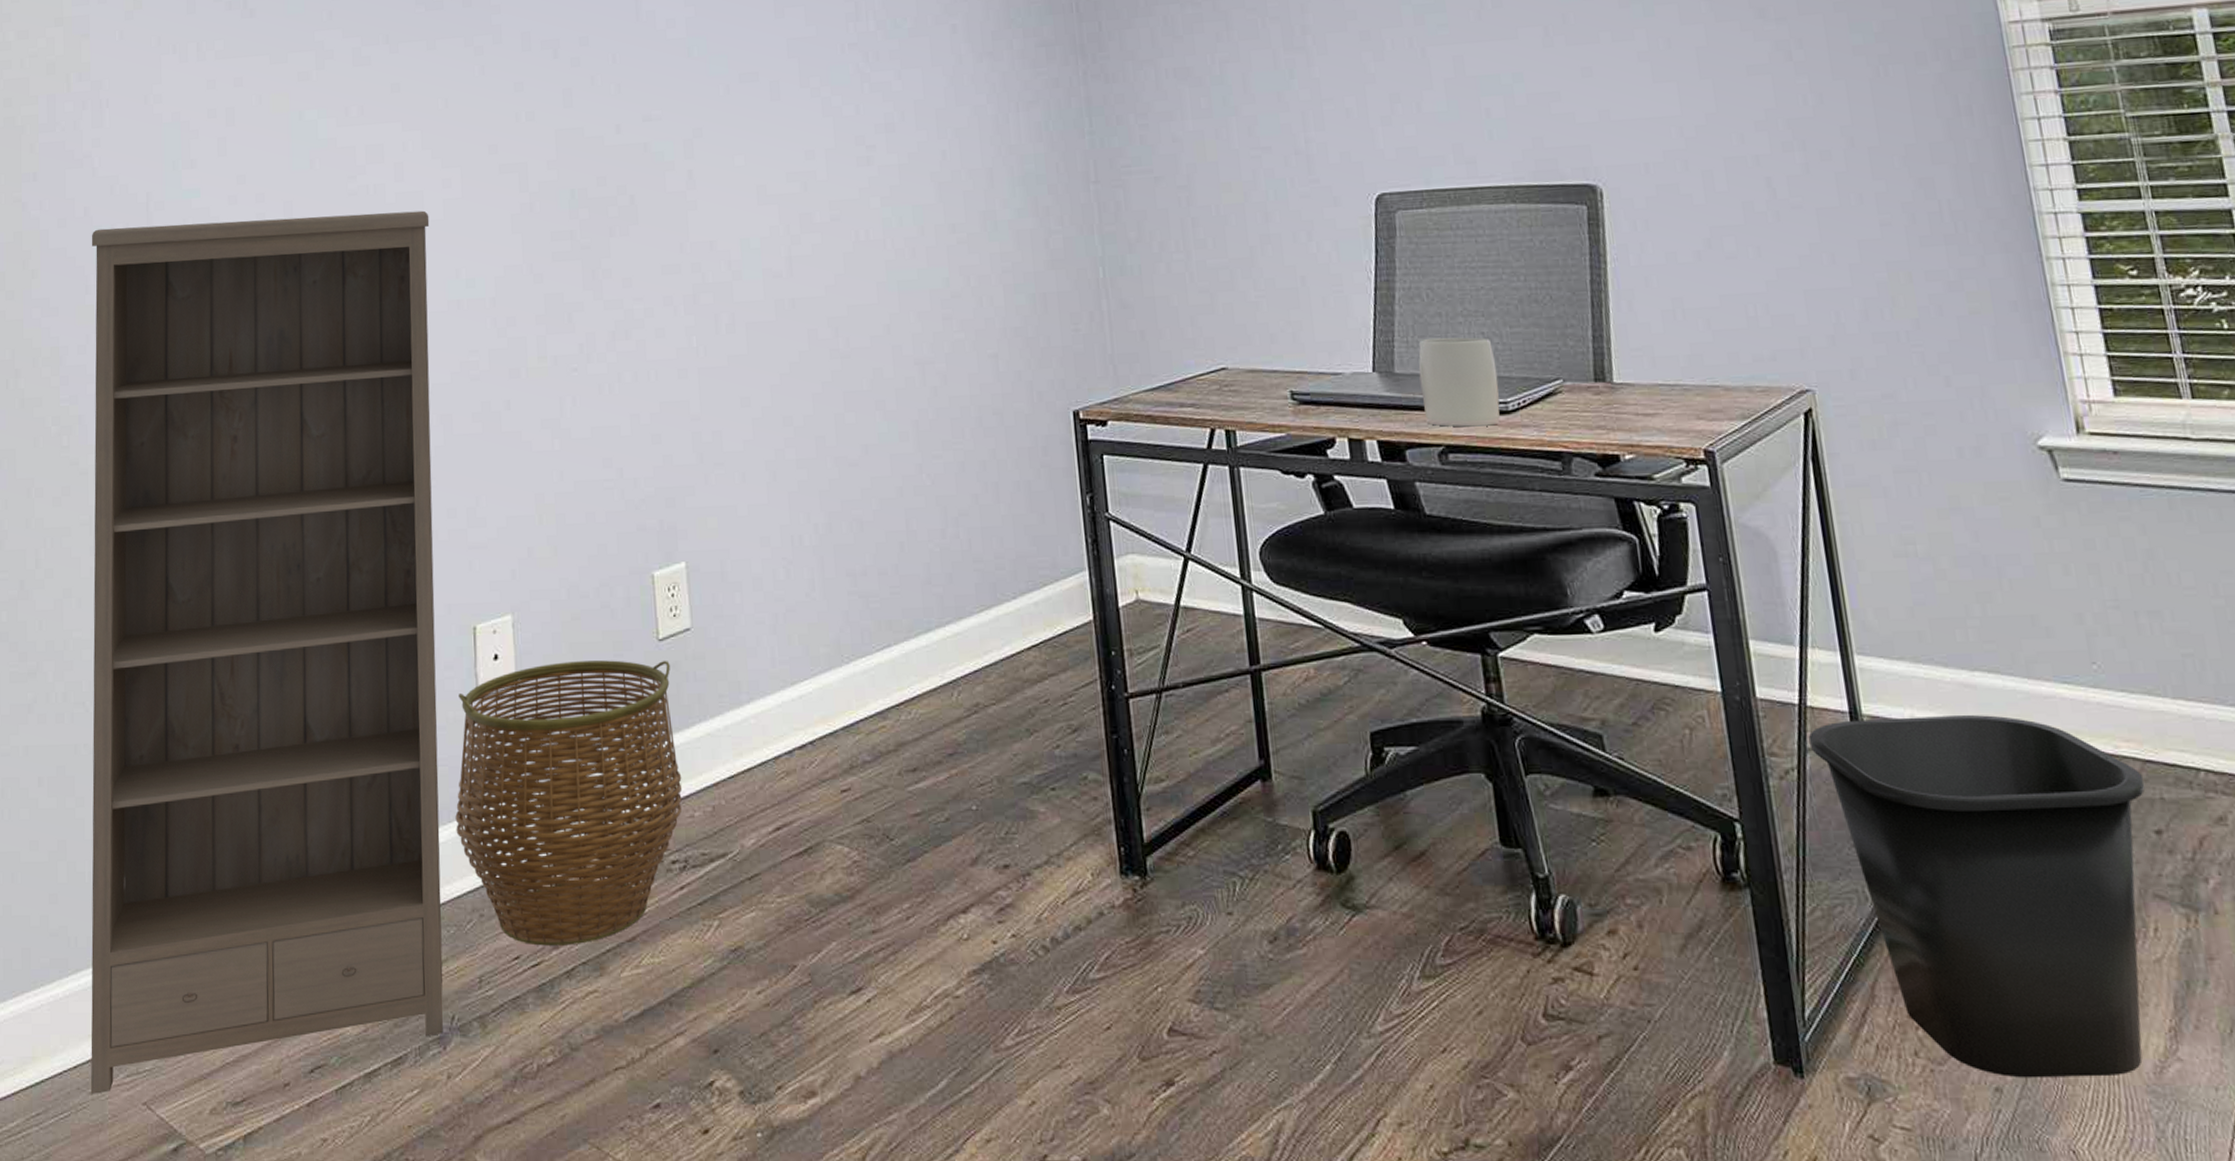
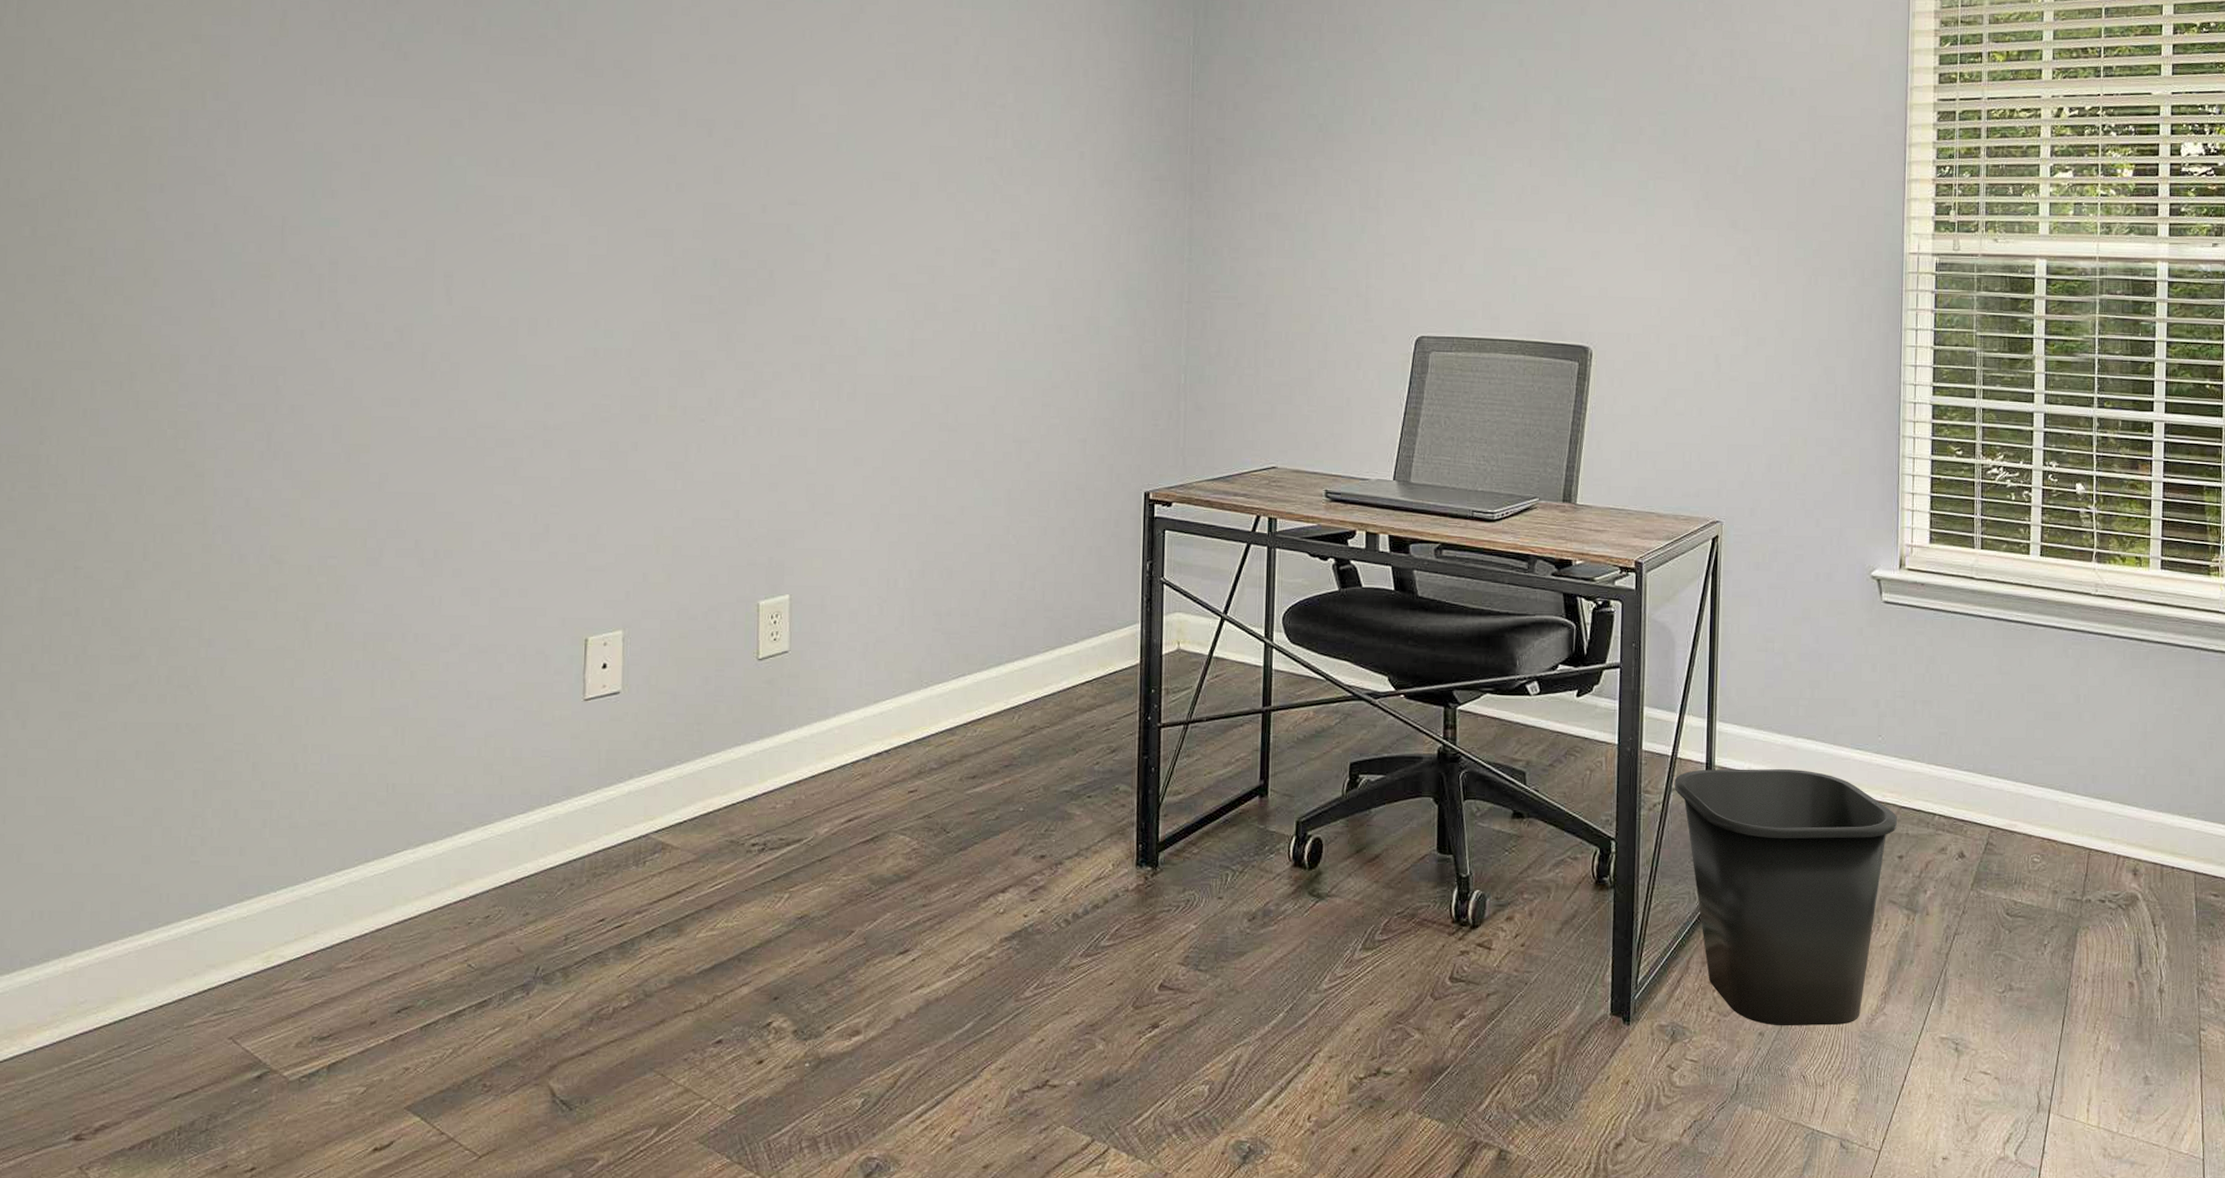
bookshelf: present [90,210,443,1094] -> none [175,246,573,1030]
basket: present [455,660,683,946] -> none [553,673,768,911]
mug: present [1418,337,1500,427] -> none [1428,457,1490,530]

